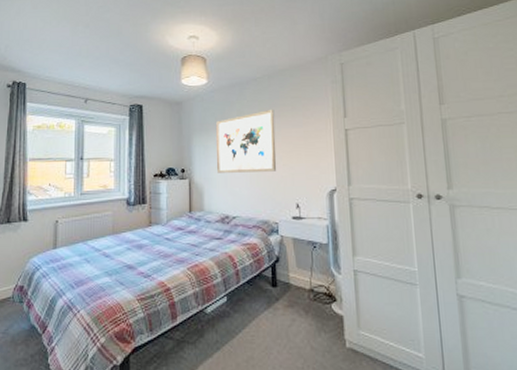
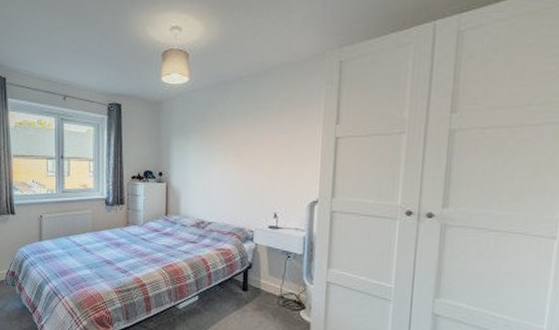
wall art: present [216,109,276,173] -> none [195,112,260,179]

